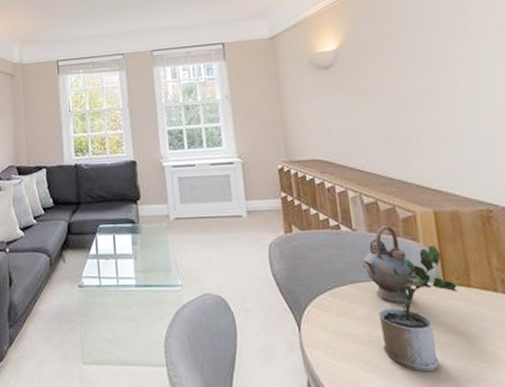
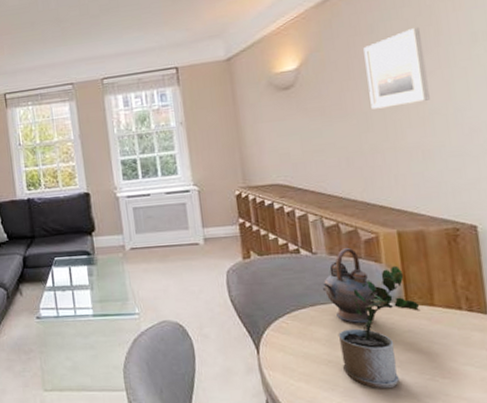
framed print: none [398,16,461,91] -> present [363,27,430,109]

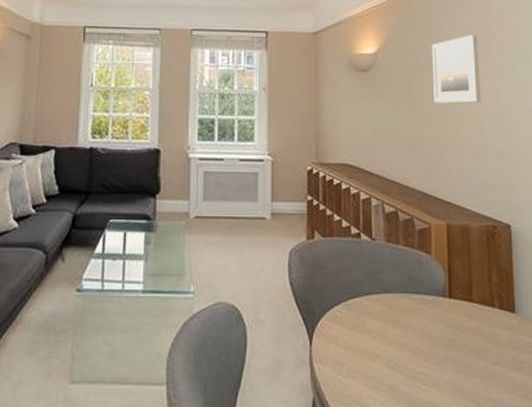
teapot: present [323,248,377,323] -> none [378,237,425,315]
potted plant: present [338,265,421,389] -> none [387,258,461,388]

